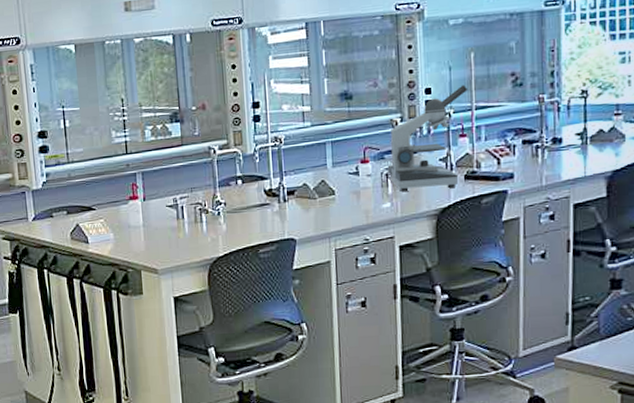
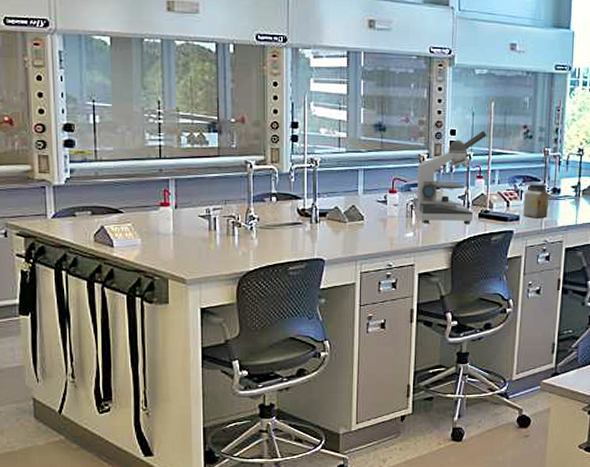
jar: none [518,134,549,175] -> present [524,183,549,219]

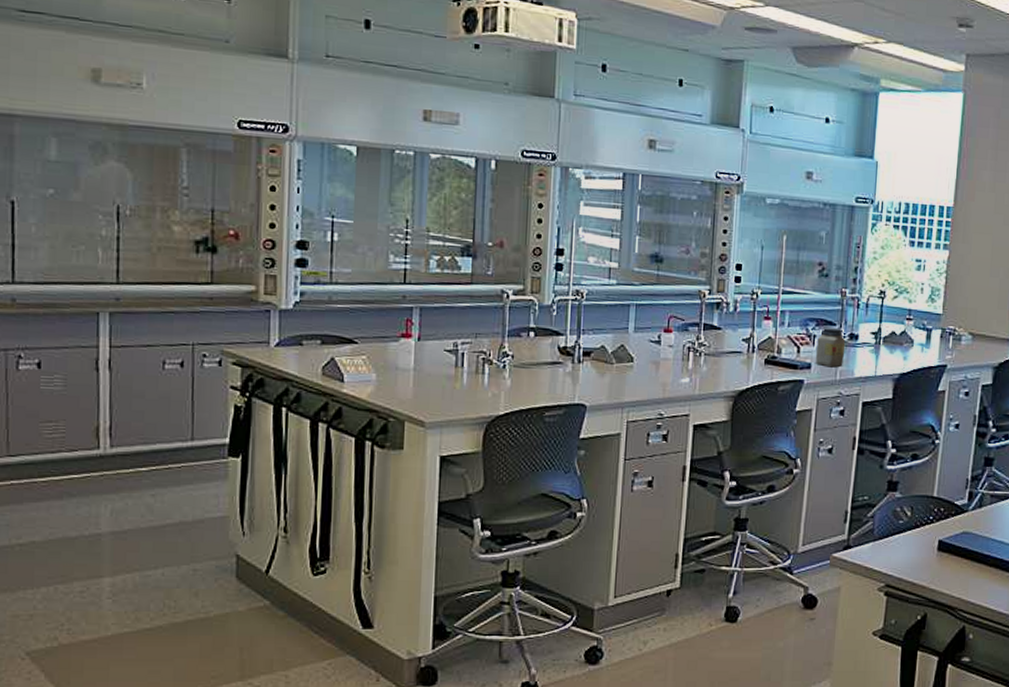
microscope: present [412,130,487,225] -> none [689,266,777,372]

